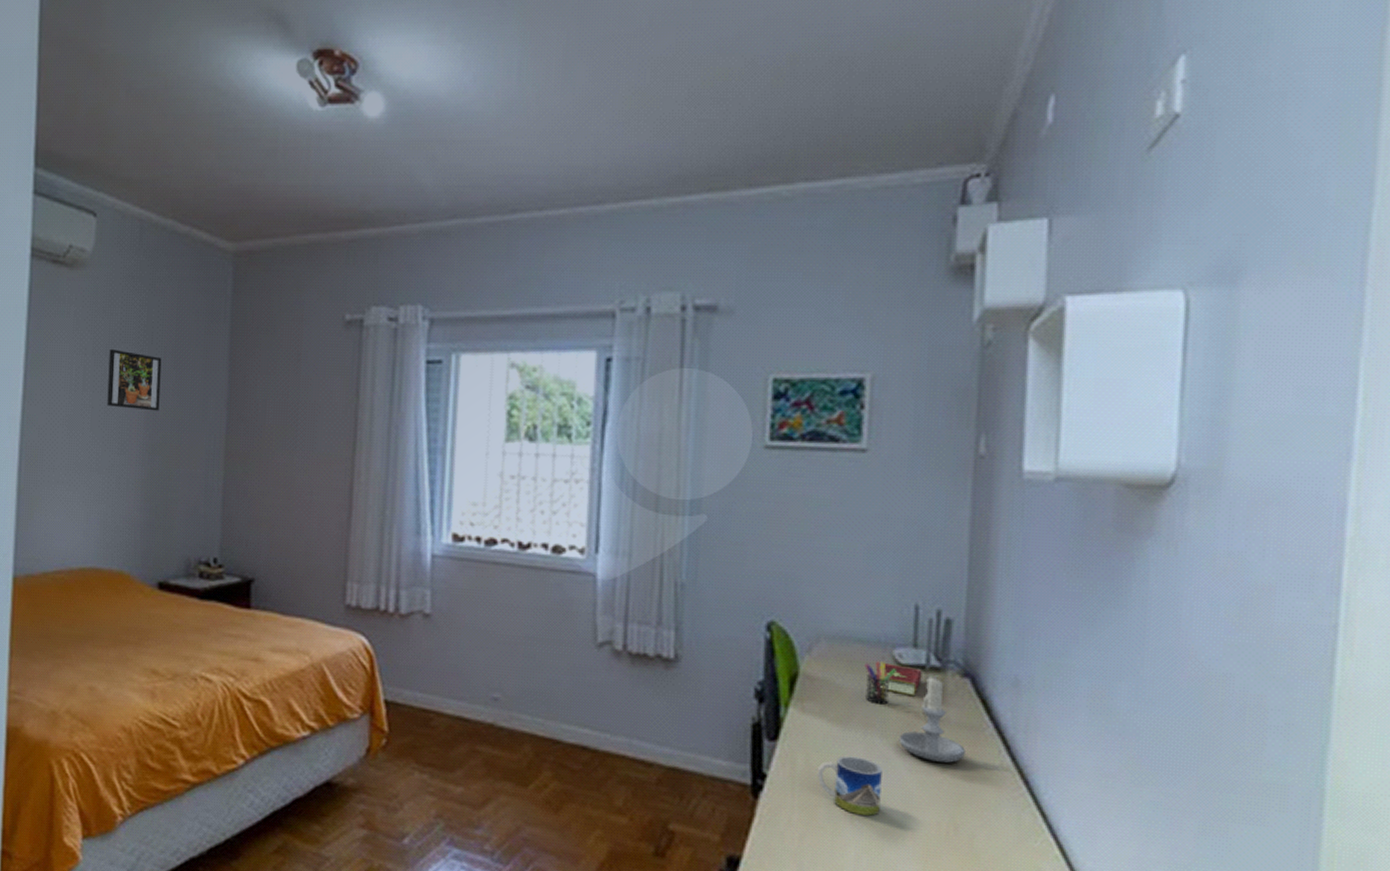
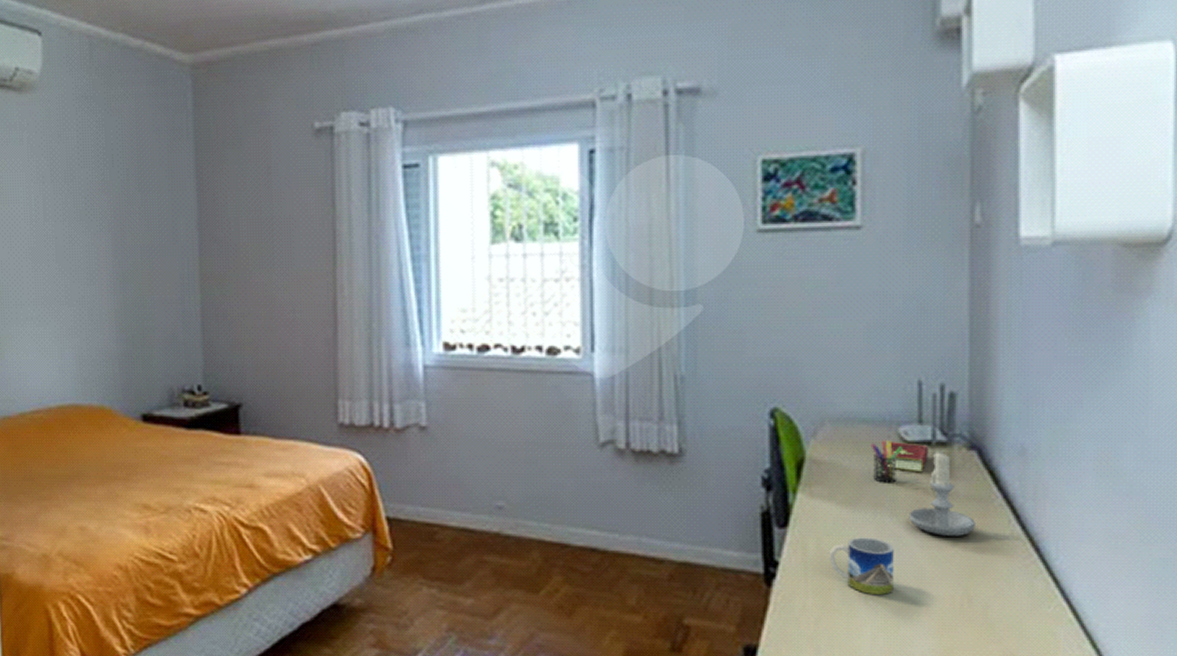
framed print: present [107,349,162,411] -> none [68,175,127,237]

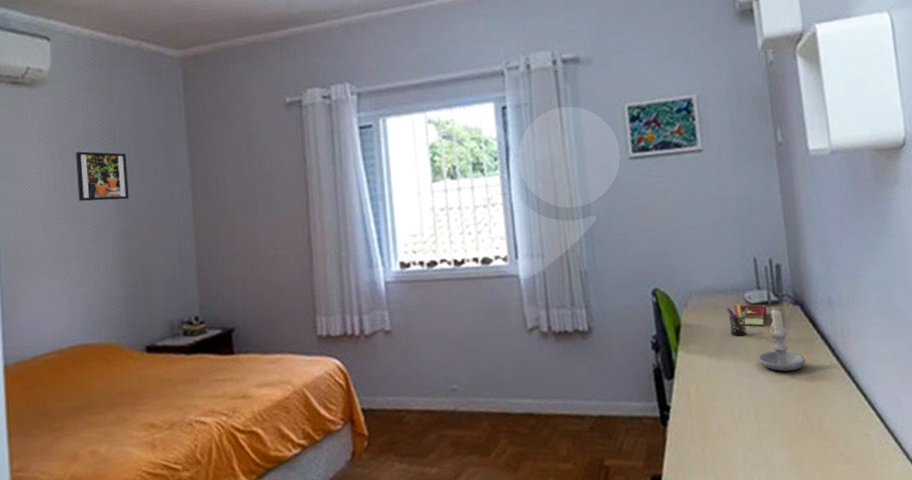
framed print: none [68,175,127,237] -> present [76,151,129,201]
mug: present [829,537,894,595] -> none [706,379,755,423]

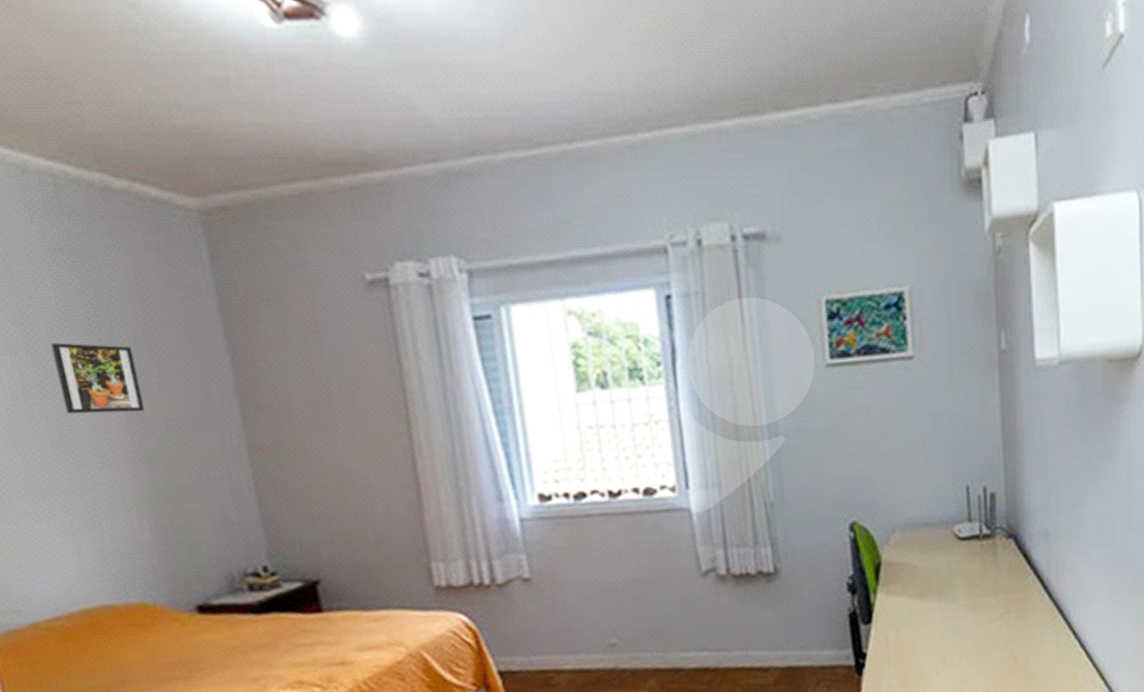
pen holder: present [726,304,749,337] -> none [933,538,958,575]
hardcover book: present [734,304,767,326] -> none [942,538,978,563]
candle: present [758,307,805,372] -> none [966,541,1016,612]

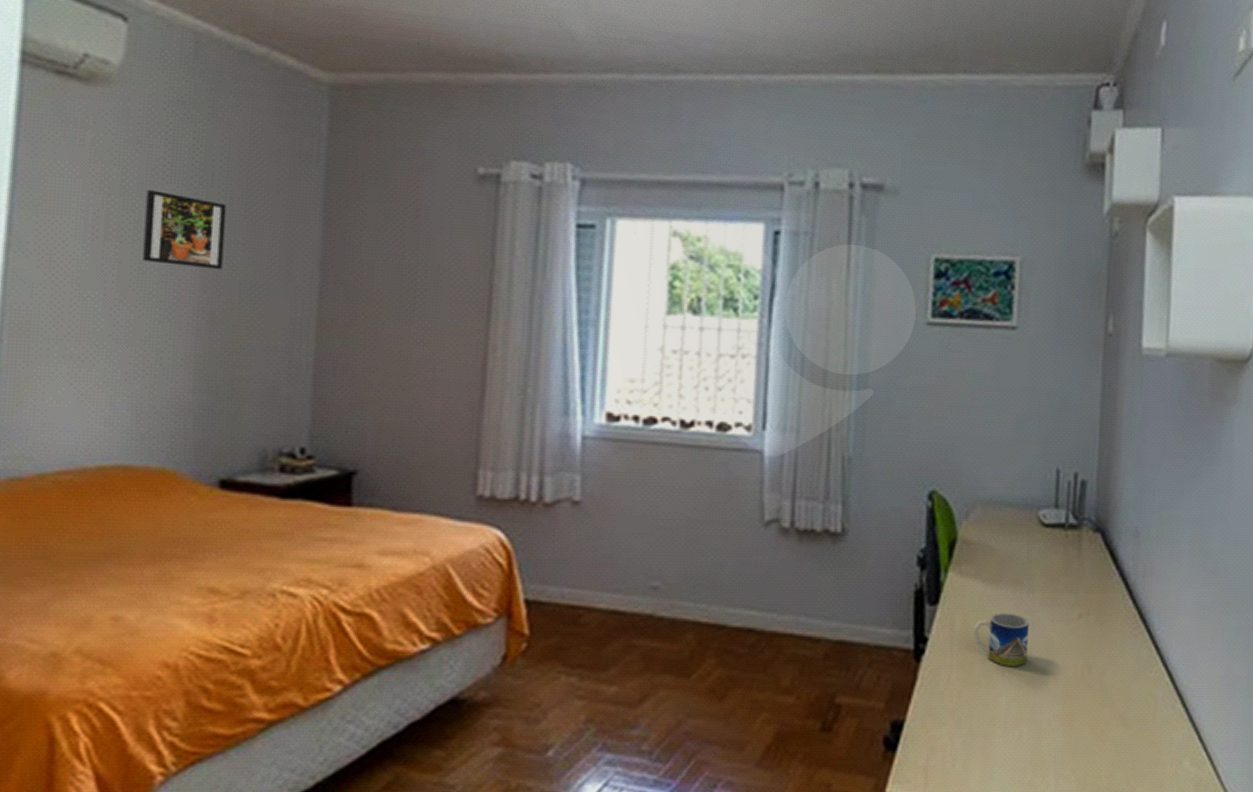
mug: none [906,621,958,668] -> present [973,613,1029,666]

